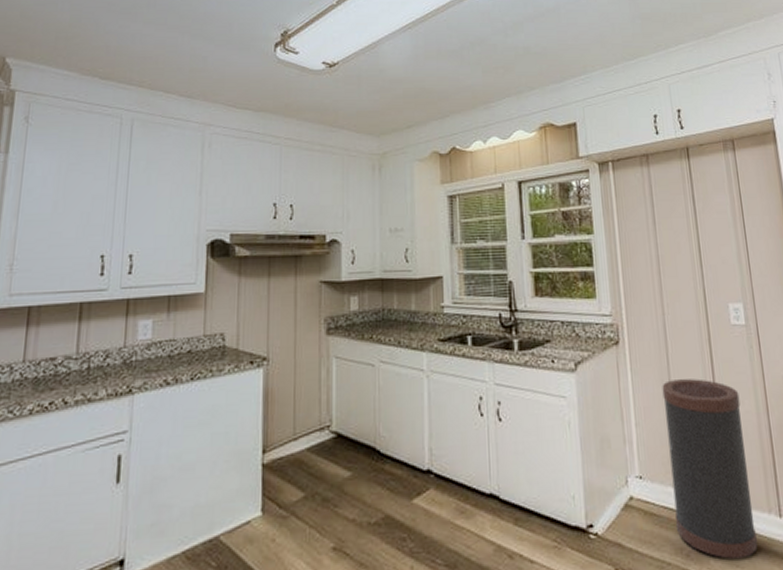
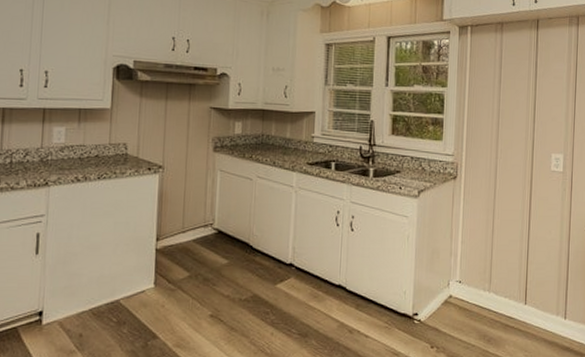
trash can: present [662,379,758,559] -> none [482,210,548,346]

